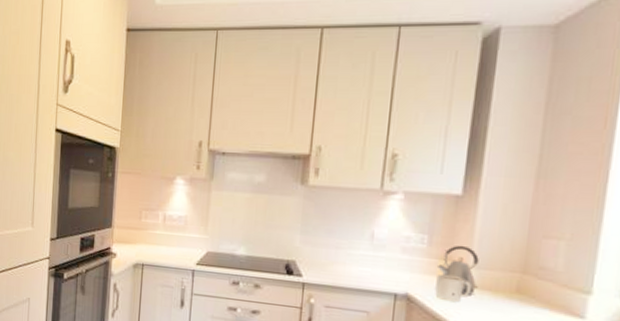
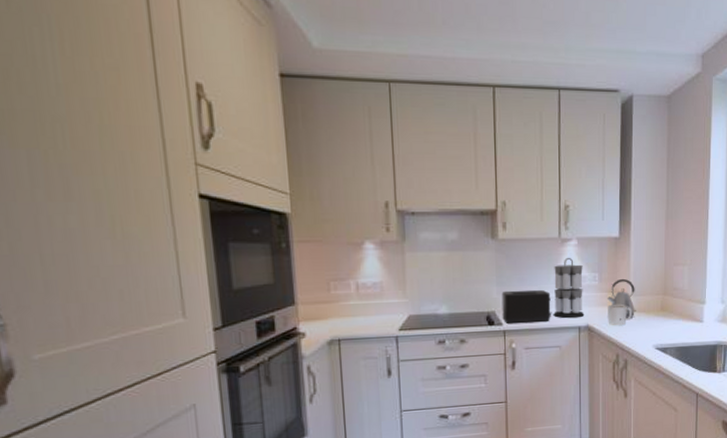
toaster: none [303,240,363,282] -> present [501,289,551,324]
spice rack: none [364,212,408,284] -> present [554,257,583,319]

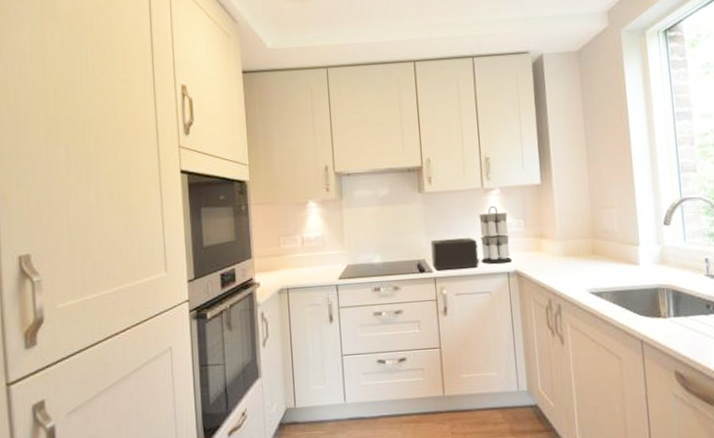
kettle: present [608,278,636,318] -> none [534,223,565,263]
mug: present [608,305,632,326] -> none [535,249,561,271]

